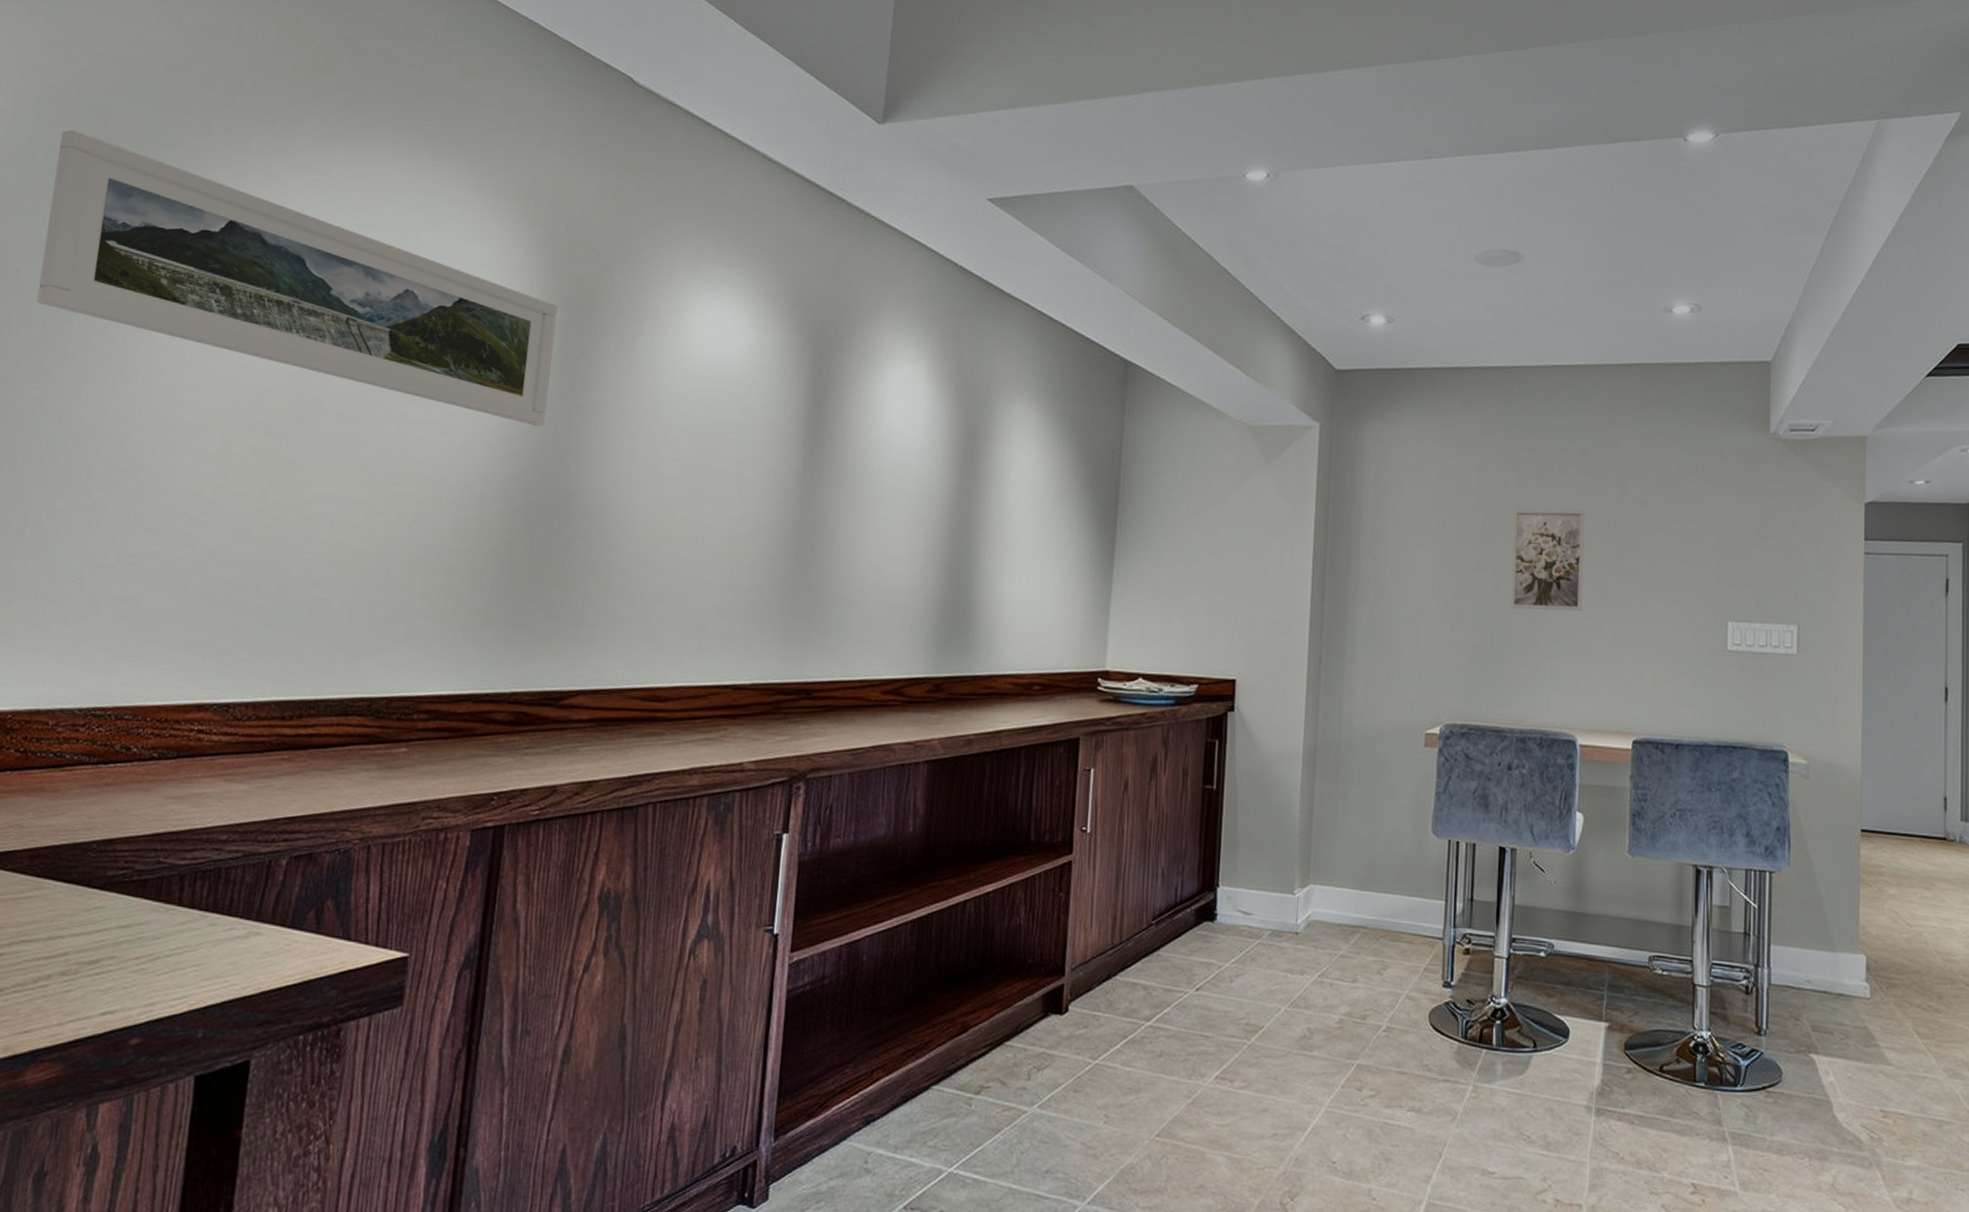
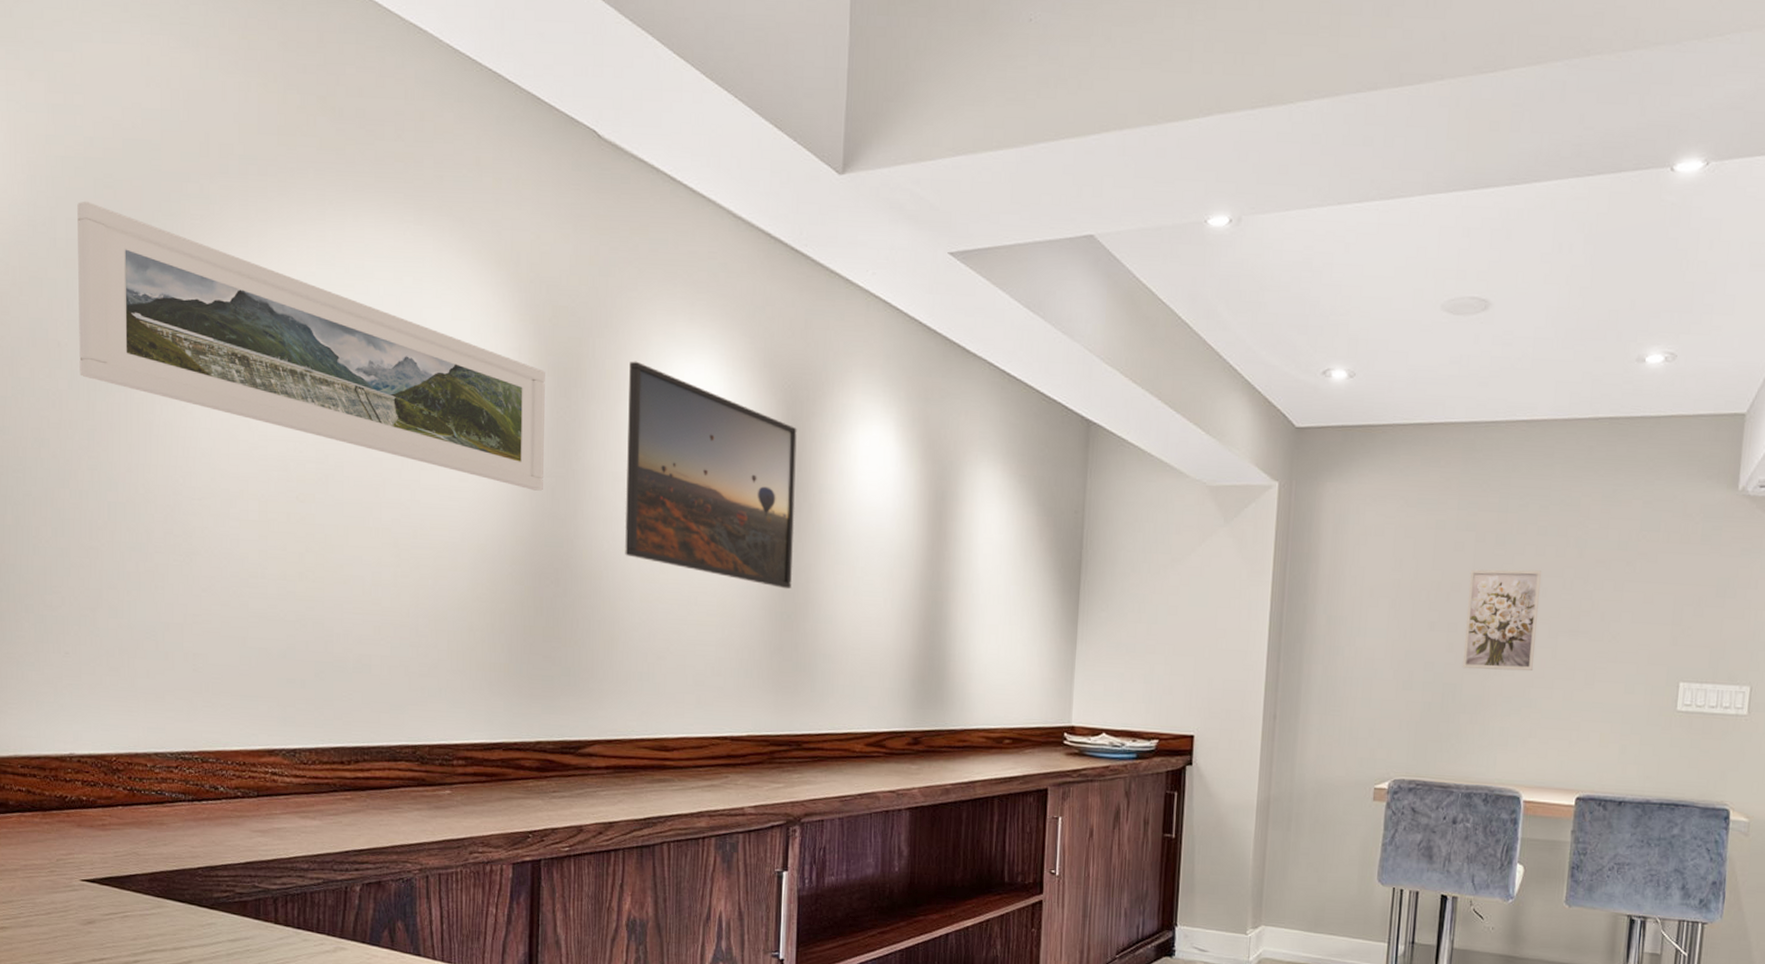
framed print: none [629,297,823,529] -> present [625,361,797,589]

